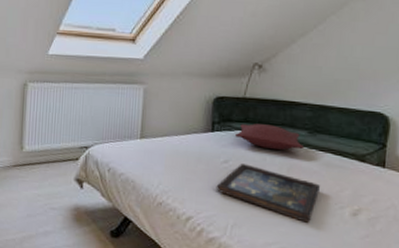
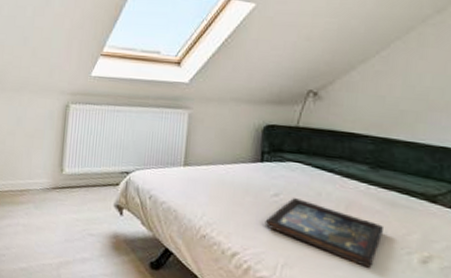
pillow: present [235,123,304,150] -> none [287,155,364,186]

